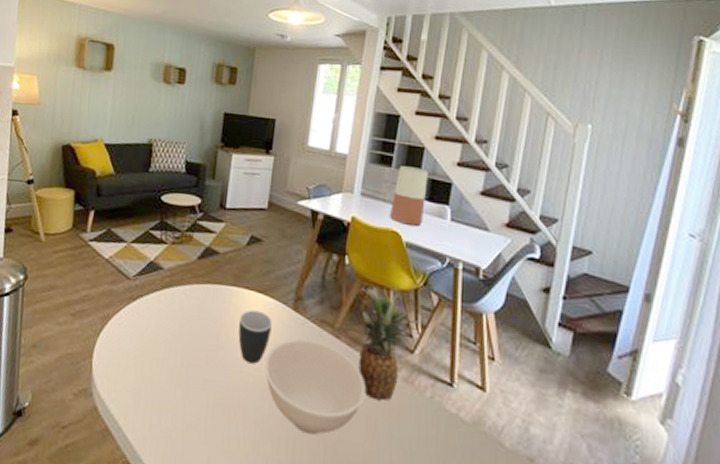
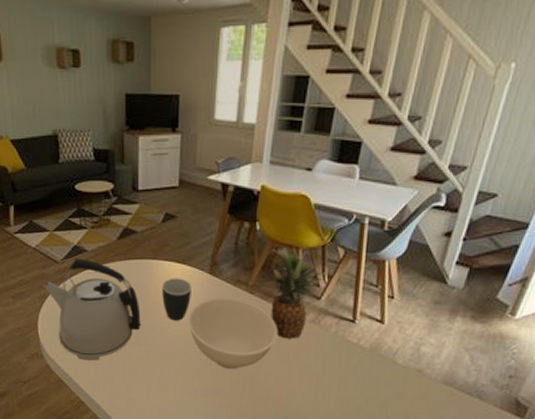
kettle: none [108,276,213,407] -> present [42,258,142,361]
vase: present [390,166,428,226] -> none [299,130,338,187]

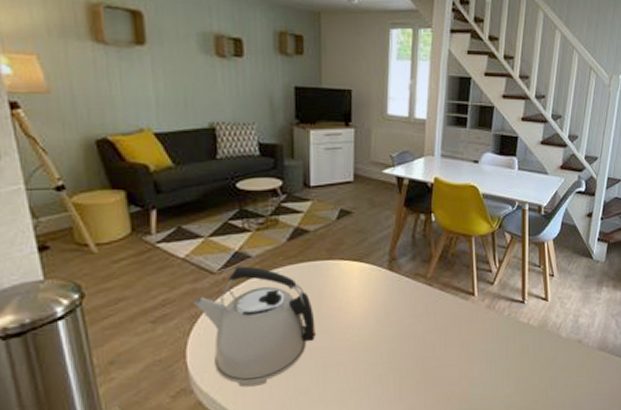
mug: present [162,278,191,321] -> none [339,277,370,325]
bowl: present [188,297,279,370] -> none [367,292,458,370]
fruit: present [271,246,328,339] -> none [447,235,498,329]

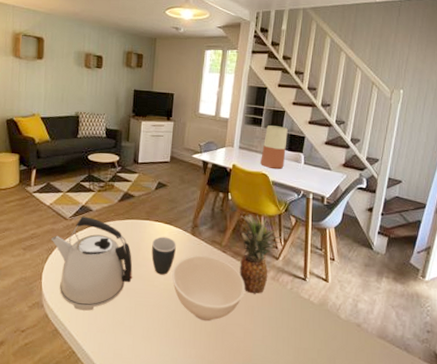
mug: none [339,277,370,325] -> present [151,236,176,275]
bowl: none [367,292,458,370] -> present [172,255,246,322]
fruit: none [447,235,498,329] -> present [239,213,284,294]
vase: none [468,126,498,178] -> present [260,125,288,169]

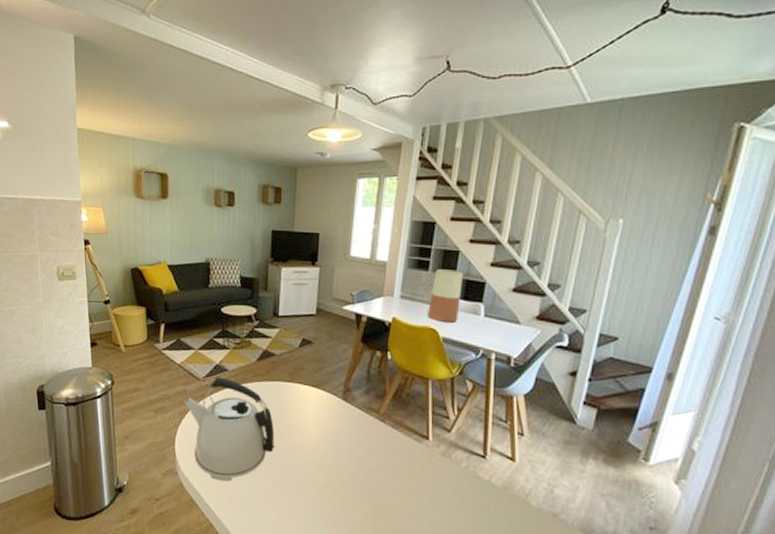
mug: present [151,236,176,275] -> none [296,401,325,446]
bowl: present [172,255,246,322] -> none [320,424,409,501]
fruit: present [239,213,284,294] -> none [402,376,457,472]

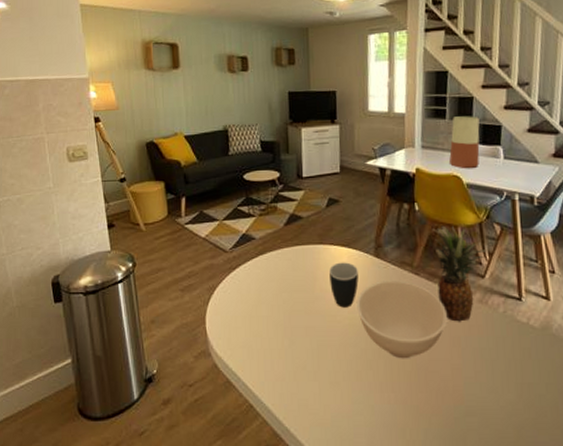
kettle: present [183,377,276,482] -> none [211,247,311,357]
mug: none [296,401,325,446] -> present [329,262,359,308]
bowl: none [320,424,409,501] -> present [357,280,448,359]
fruit: none [402,376,457,472] -> present [431,225,488,322]

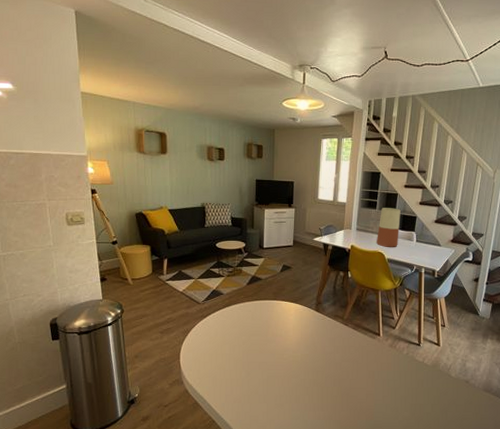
mug: present [329,262,359,308] -> none [280,314,302,348]
bowl: present [357,280,448,359] -> none [300,329,367,387]
fruit: present [431,225,488,322] -> none [359,289,399,360]

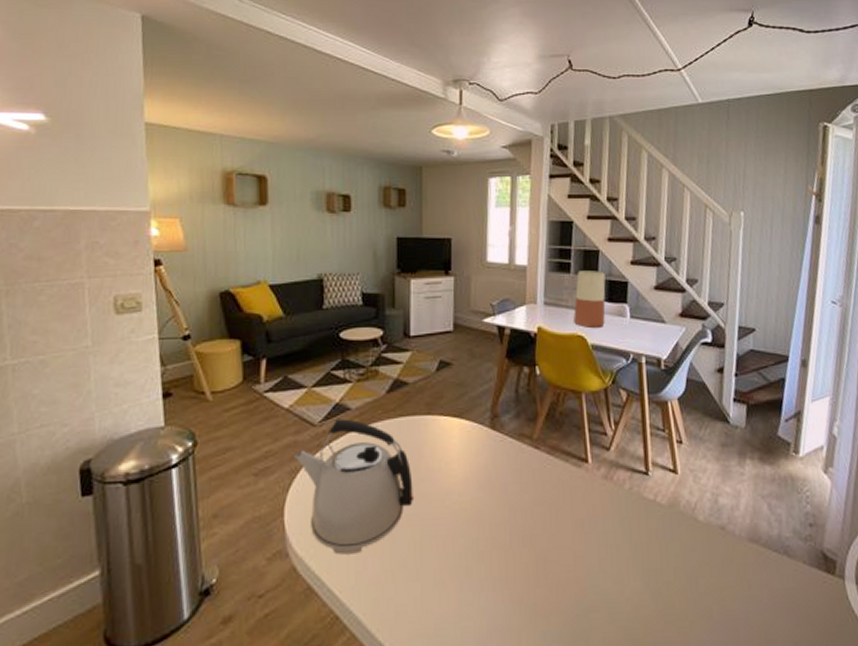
kettle: none [186,300,264,384] -> present [294,419,415,555]

